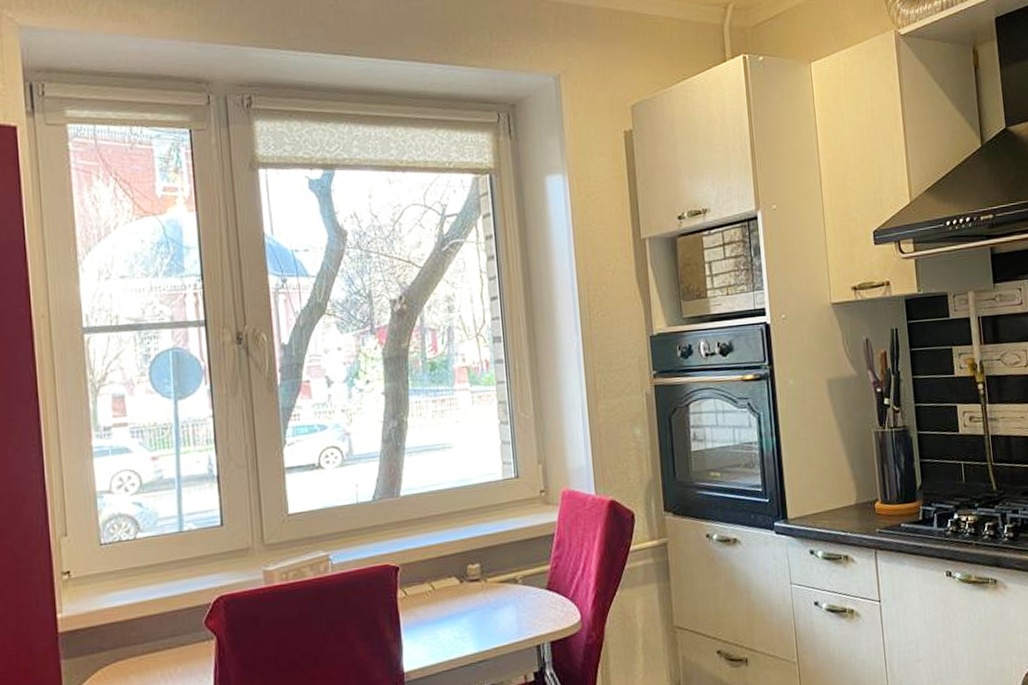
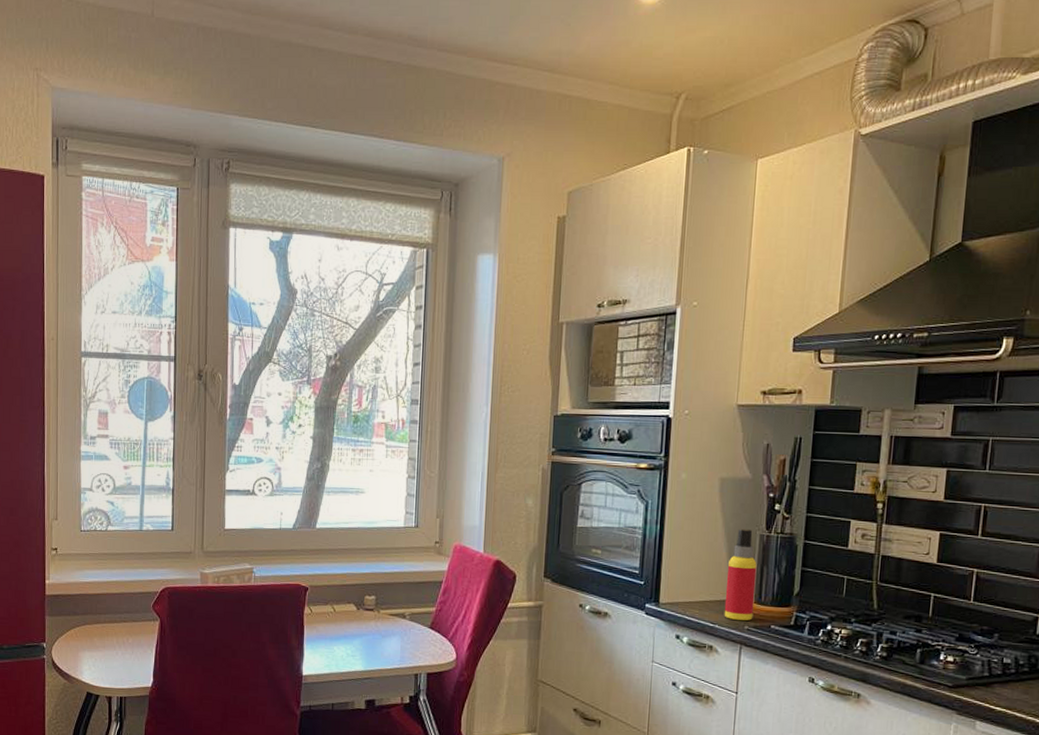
spray bottle: none [848,427,882,525] -> present [724,528,757,621]

